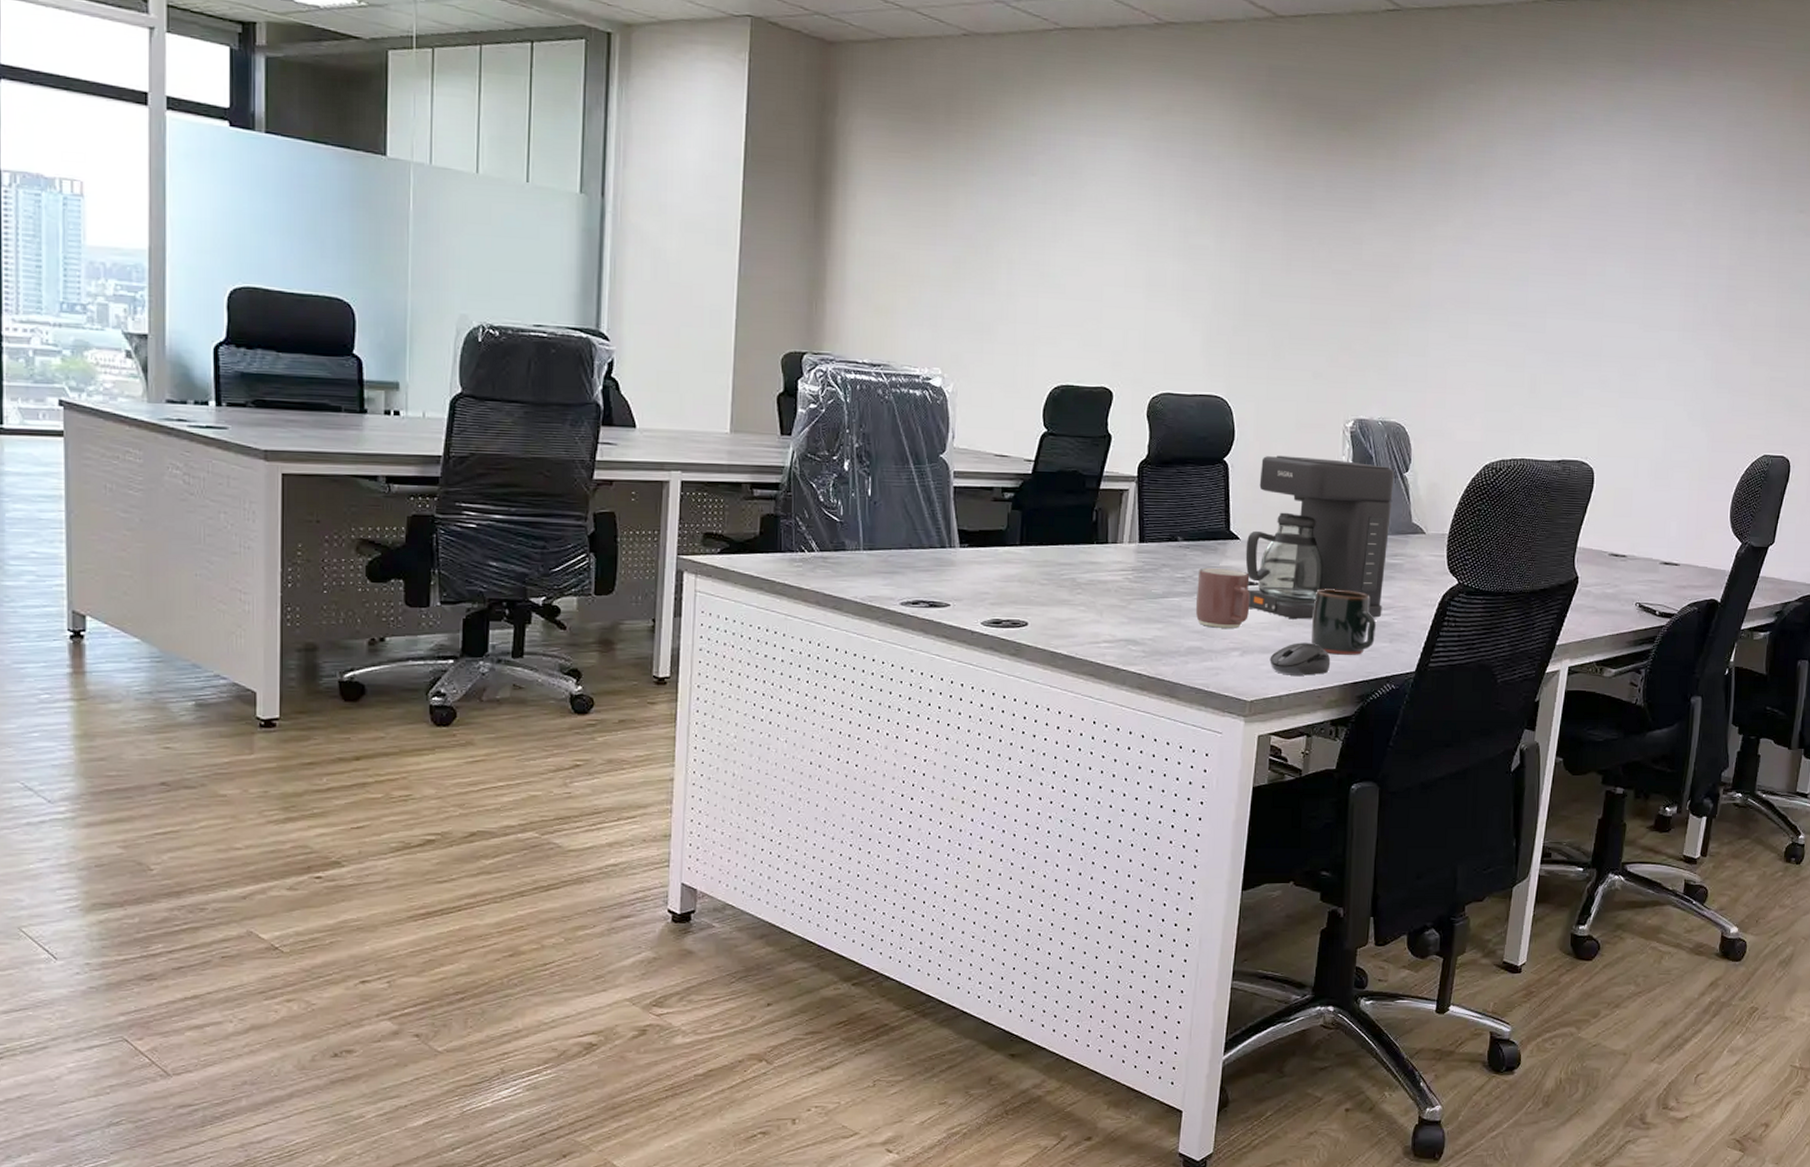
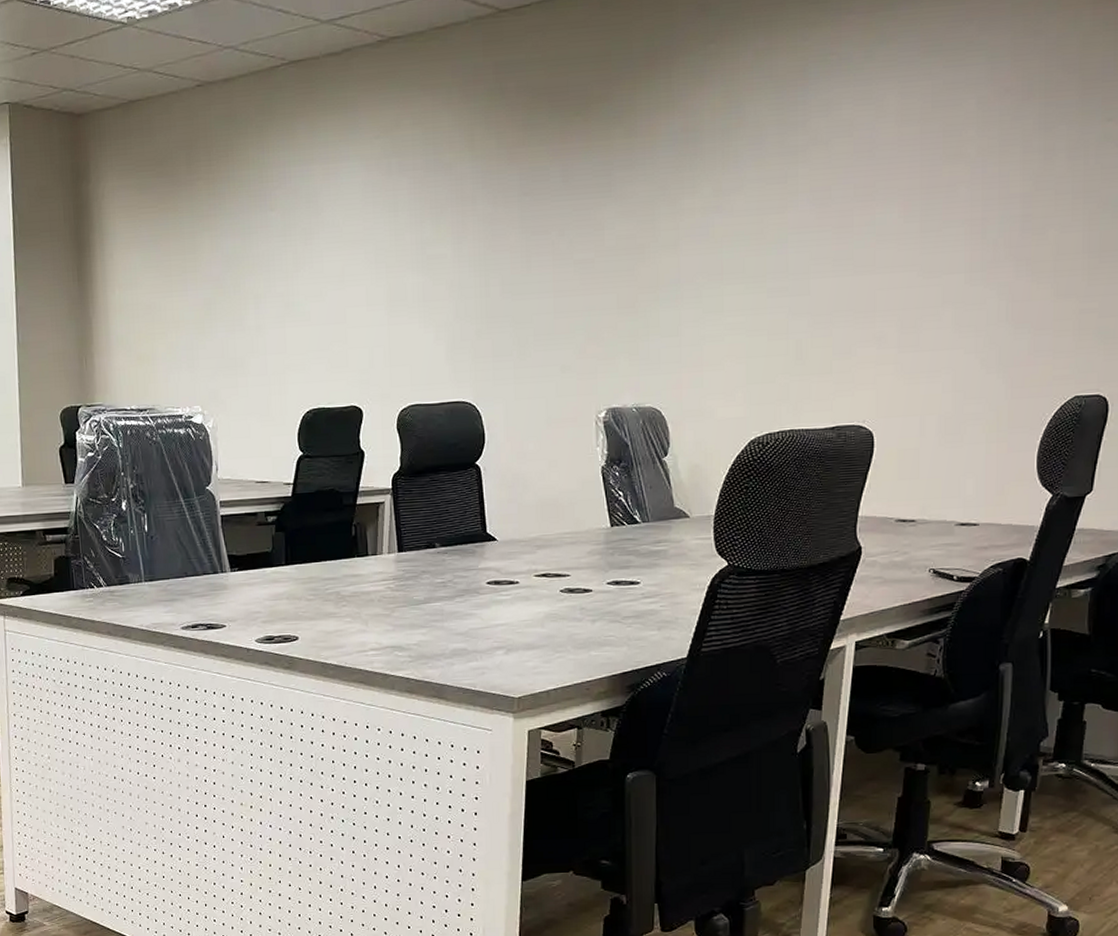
mug: present [1195,567,1251,628] -> none [457,570,512,629]
coffee maker: present [1245,455,1395,620] -> none [503,451,653,615]
computer mouse: present [1270,642,1331,676] -> none [535,636,598,670]
mug: present [1311,589,1377,655] -> none [575,581,643,646]

